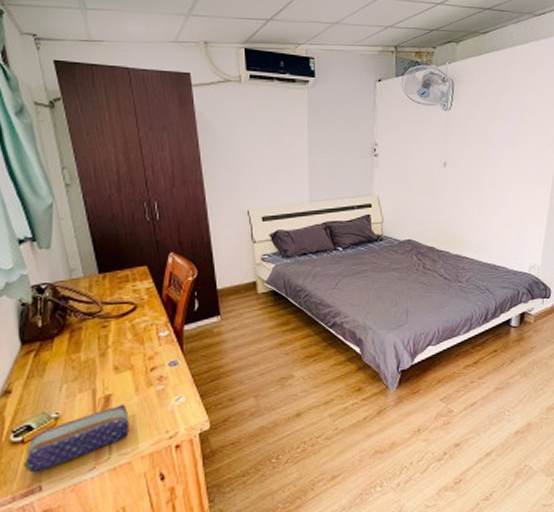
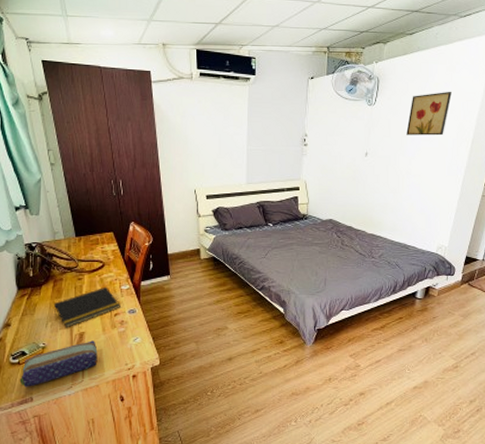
notepad: none [69,334,158,391] -> present [53,286,120,328]
wall art: none [487,94,532,142] -> present [406,91,452,136]

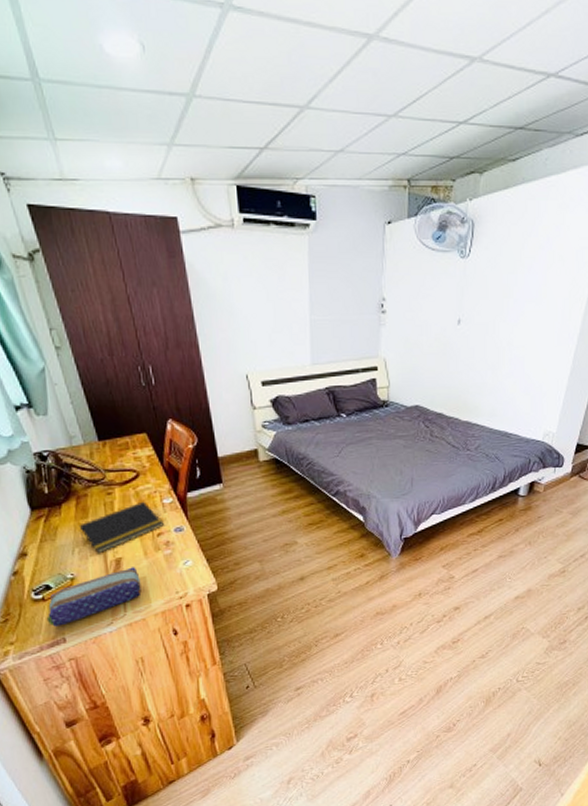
wall art: present [406,91,452,136] -> none [508,236,563,296]

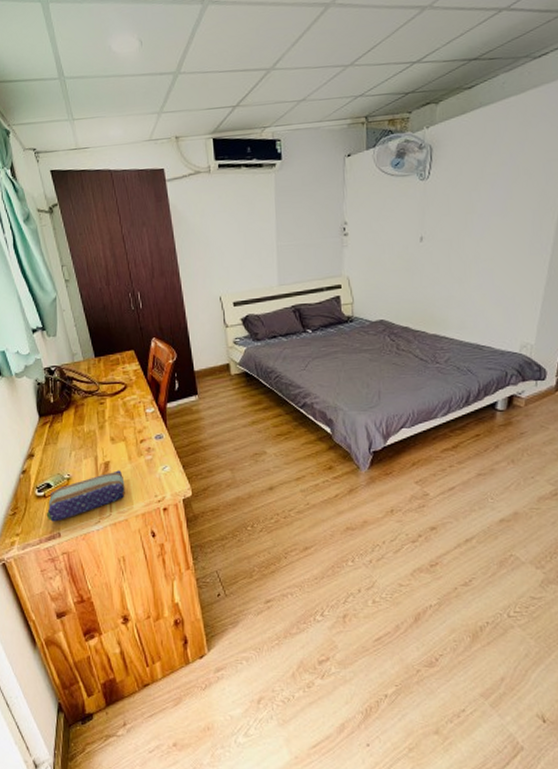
notepad: present [79,501,164,554] -> none [76,410,146,458]

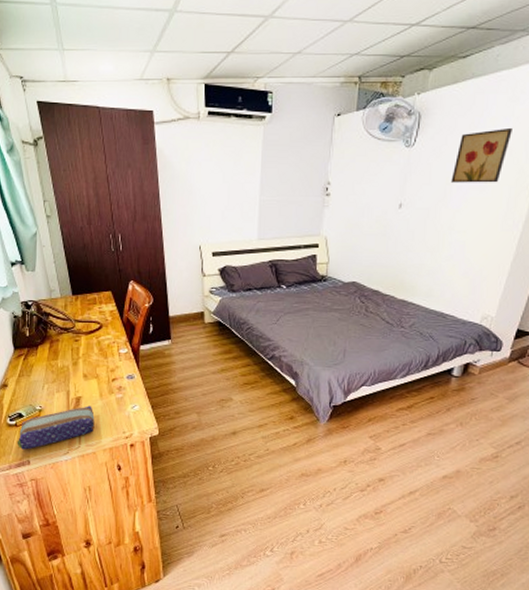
wall art: none [471,151,528,211] -> present [451,127,512,183]

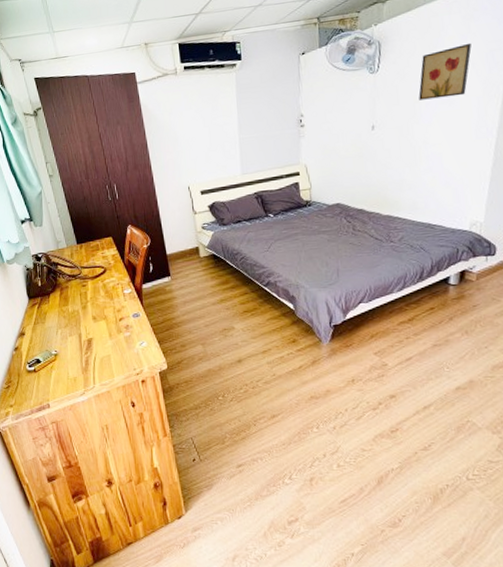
pencil case: present [17,406,95,450] -> none [36,346,107,394]

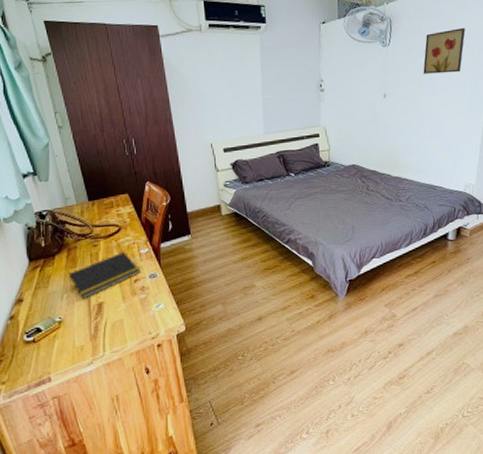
notepad: none [61,291,125,335] -> present [68,251,140,299]

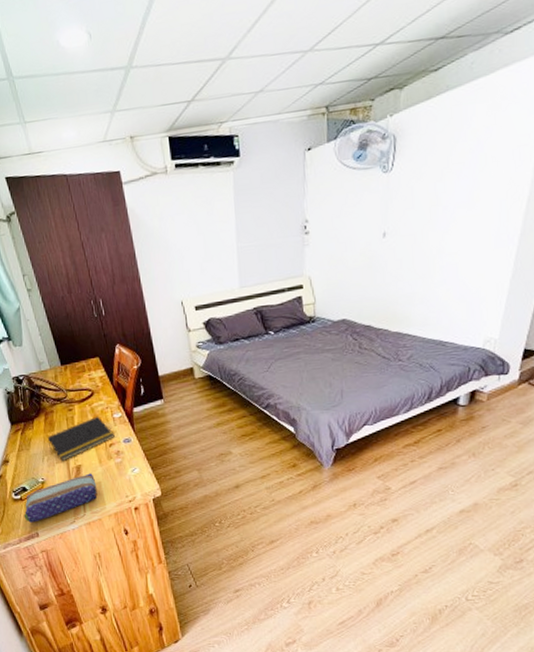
pencil case: none [35,310,119,367] -> present [23,473,98,523]
wall art: present [423,27,465,74] -> none [436,137,497,204]

